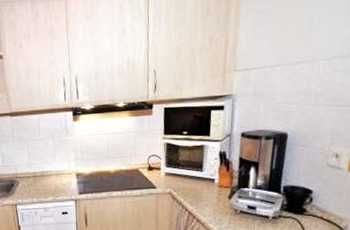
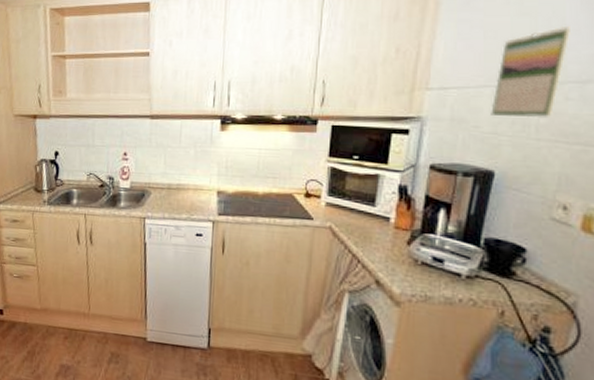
calendar: none [282,11,335,89] -> present [491,25,570,117]

